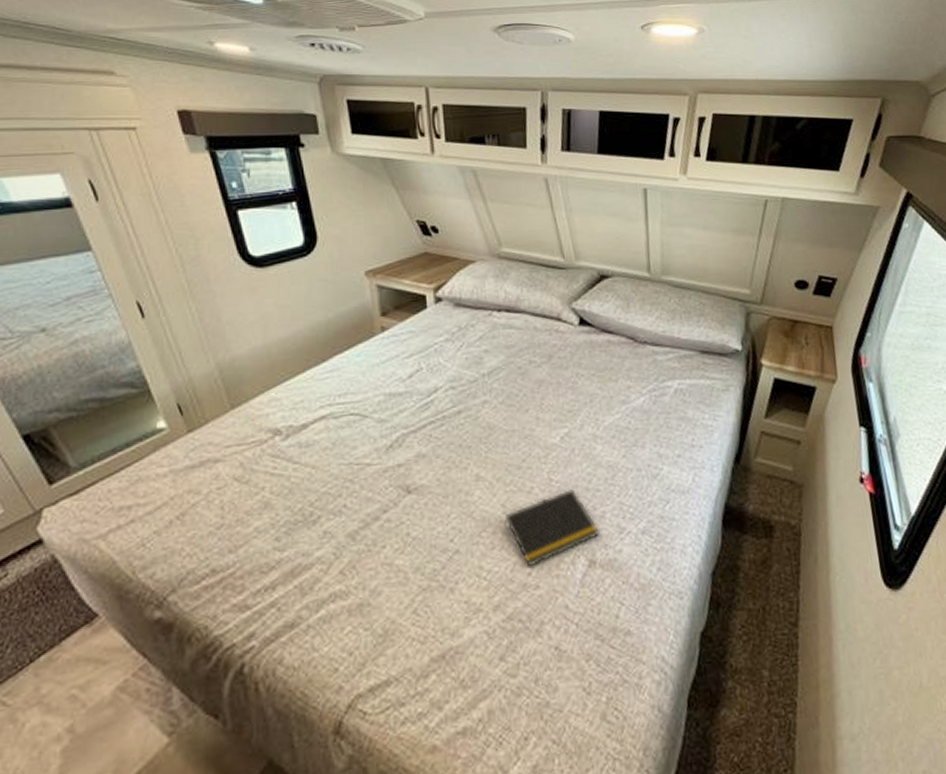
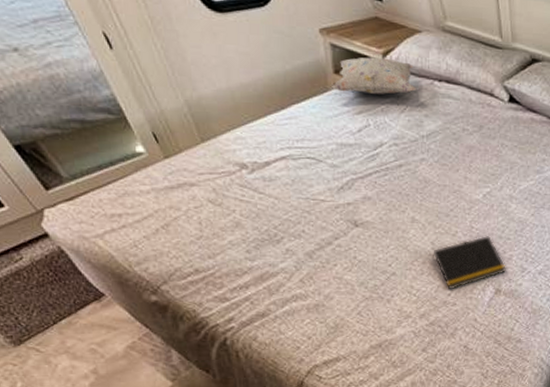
decorative pillow: none [379,293,473,335] -> present [332,57,416,94]

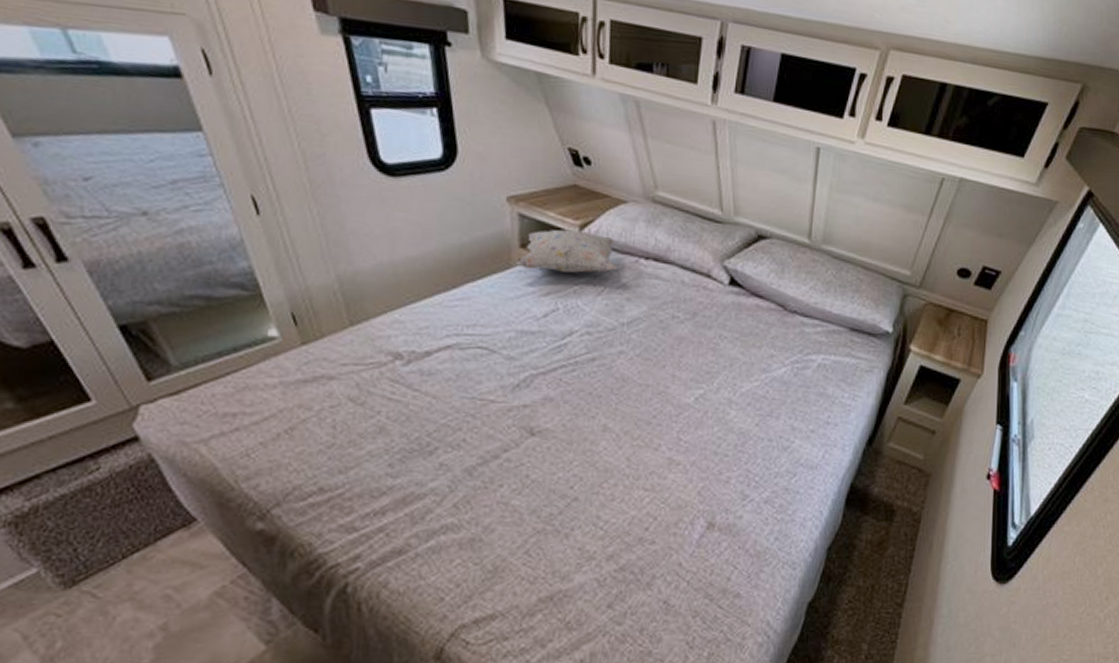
notepad: present [431,236,506,290] -> none [626,451,722,522]

